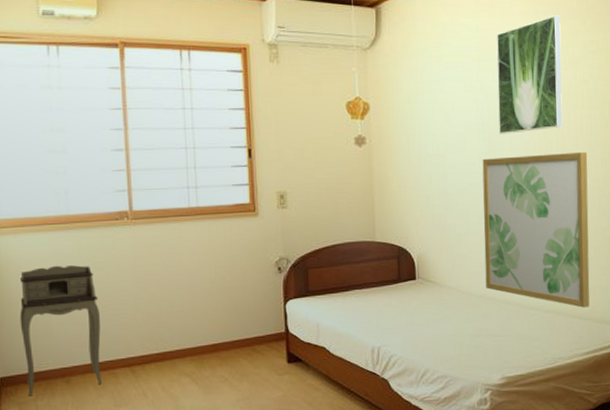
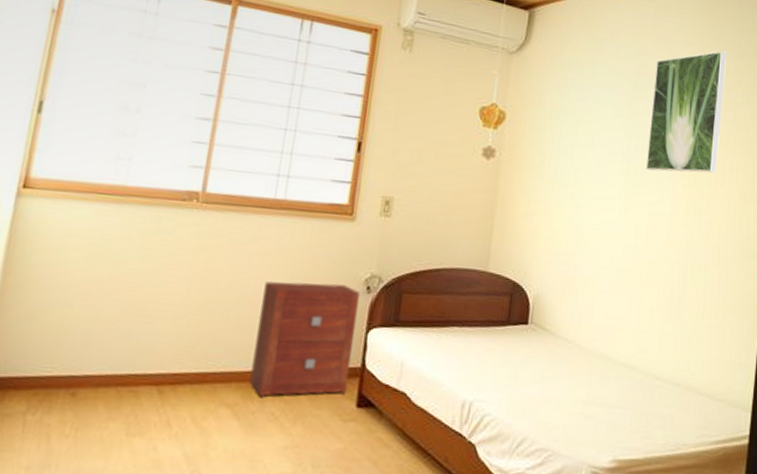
desk: present [19,265,102,395] -> none [17,245,140,406]
nightstand: none [196,269,278,366] -> present [249,281,361,398]
wall art: present [482,151,590,308] -> none [608,194,741,386]

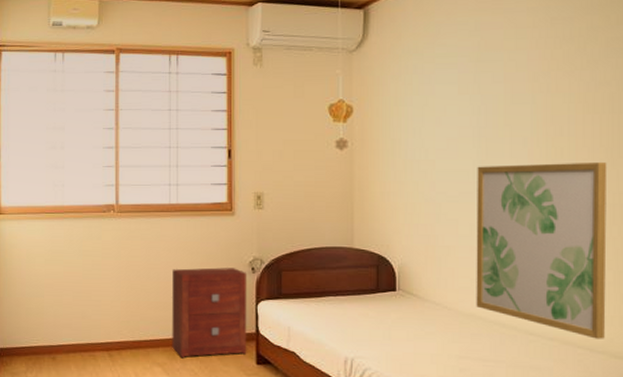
wall art: none [608,194,741,386] -> present [476,161,607,339]
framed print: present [646,51,727,173] -> none [498,10,577,140]

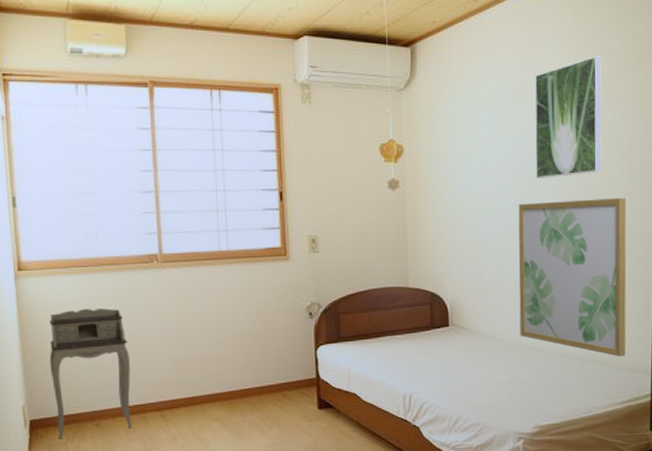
desk: none [17,252,84,367] -> present [49,308,132,438]
nightstand: present [172,267,247,358] -> none [226,314,308,411]
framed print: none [498,10,577,140] -> present [534,56,602,179]

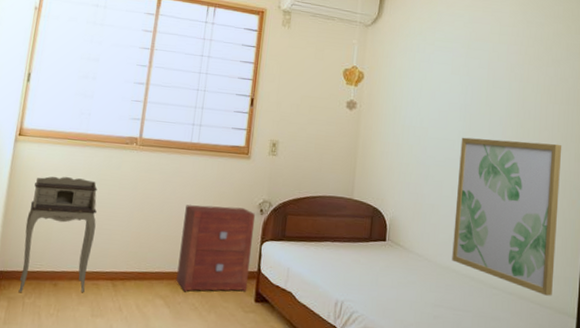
nightstand: none [226,314,308,411] -> present [176,205,256,292]
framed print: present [534,56,602,179] -> none [480,17,547,119]

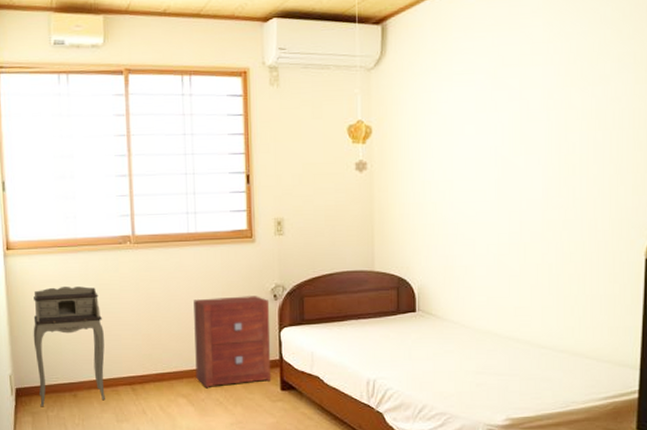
wall art: present [452,137,562,296] -> none [492,177,616,349]

